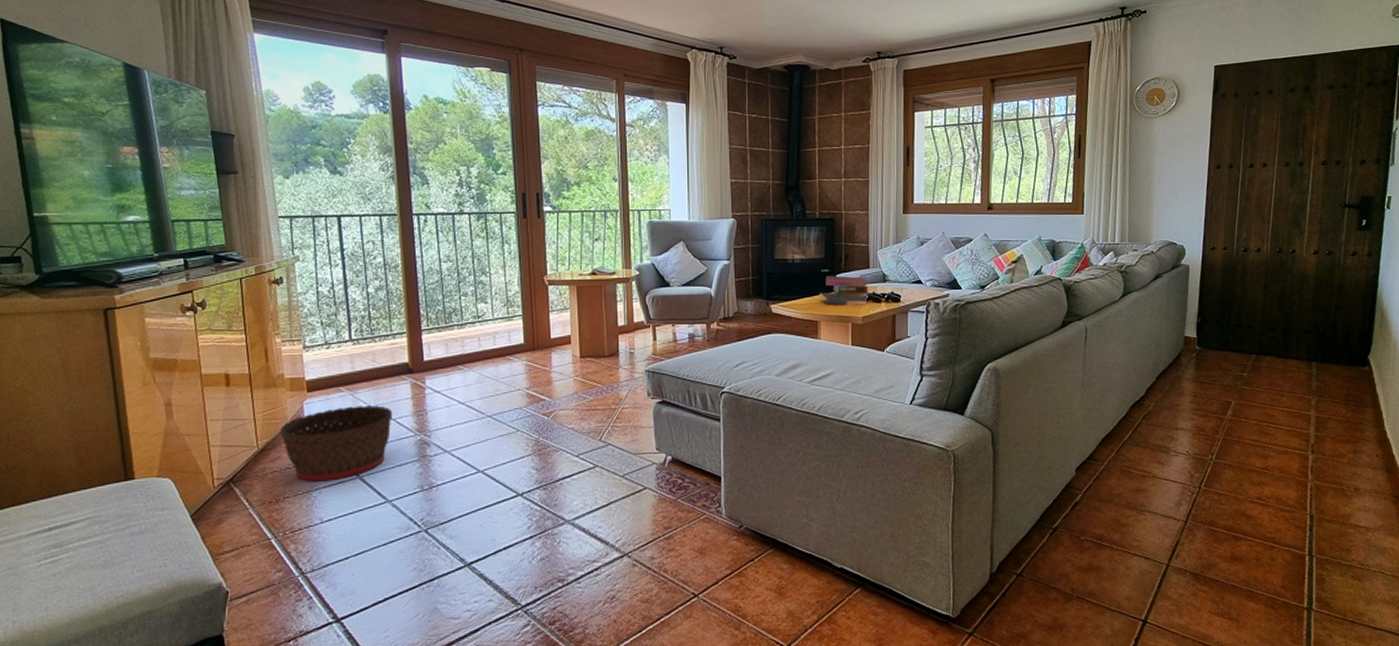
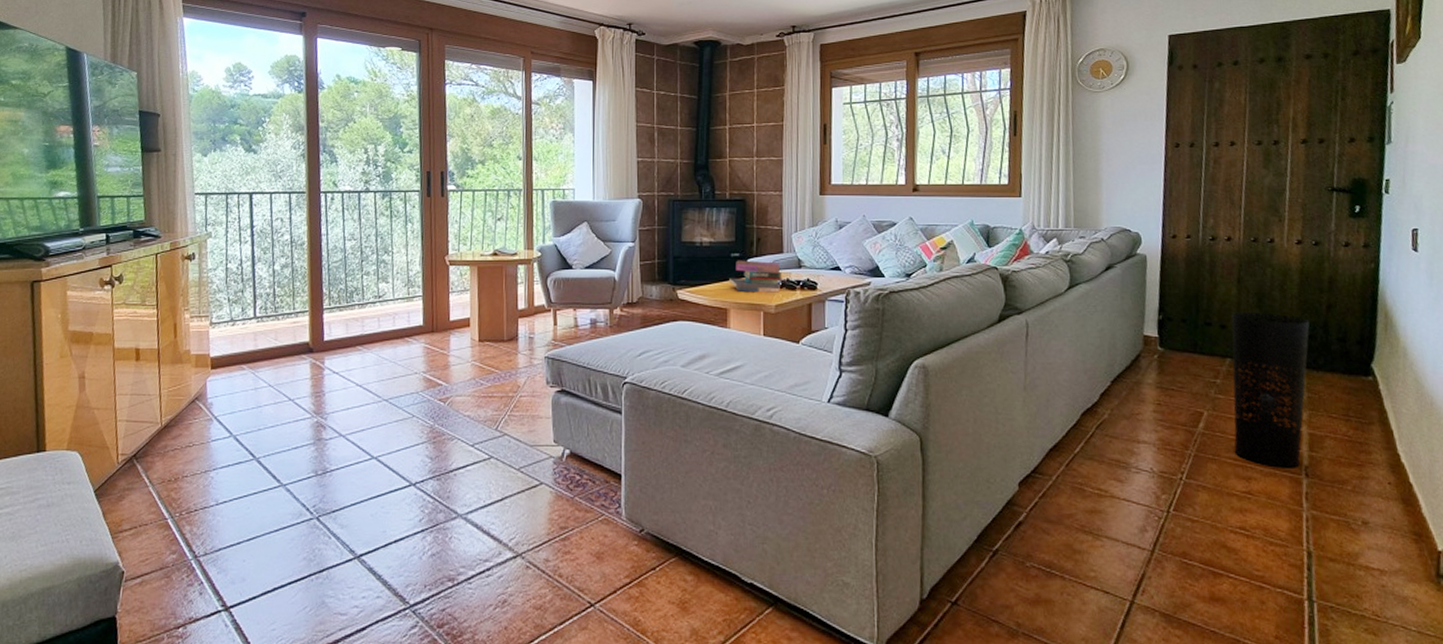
basket: present [279,405,393,482] -> none [182,385,292,462]
umbrella stand: none [1255,314,1321,447] -> present [1231,312,1310,468]

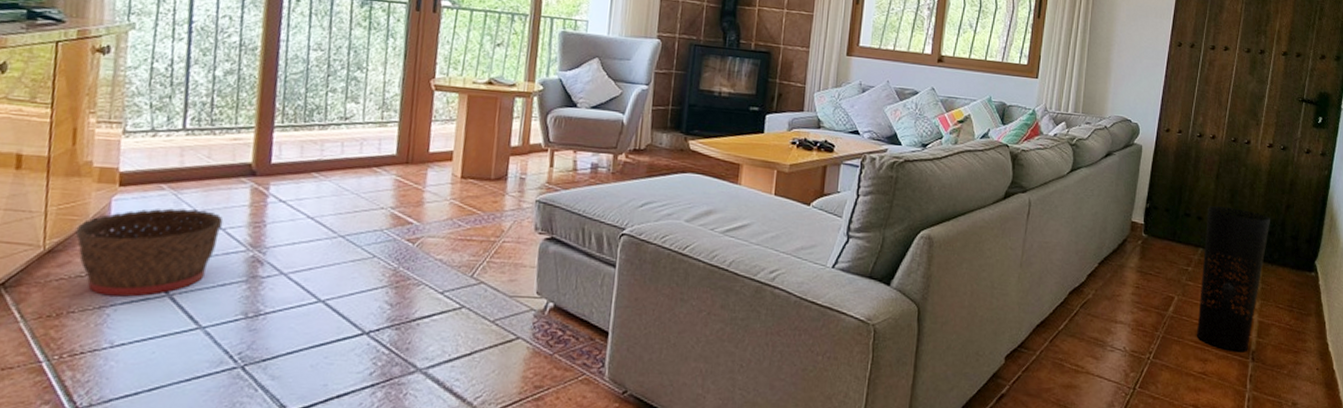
basket: none [182,385,292,462] -> present [75,208,224,297]
books: present [729,260,781,293] -> none [745,114,799,152]

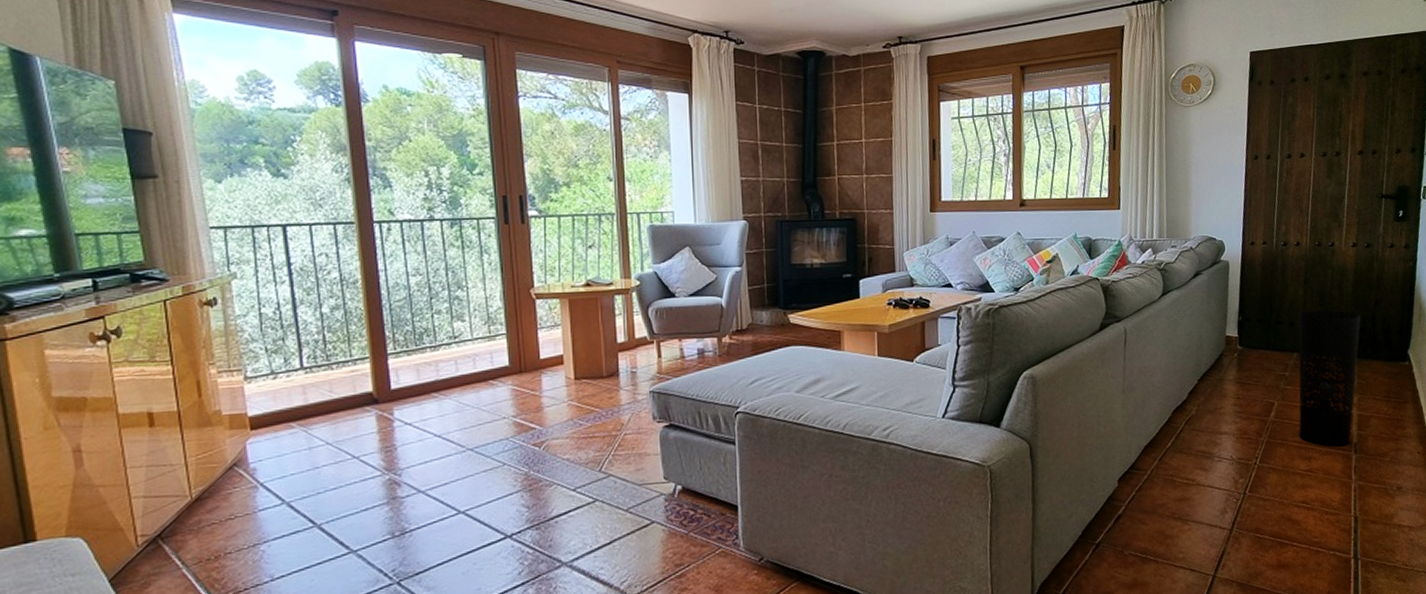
basket: present [75,208,224,297] -> none [218,442,356,534]

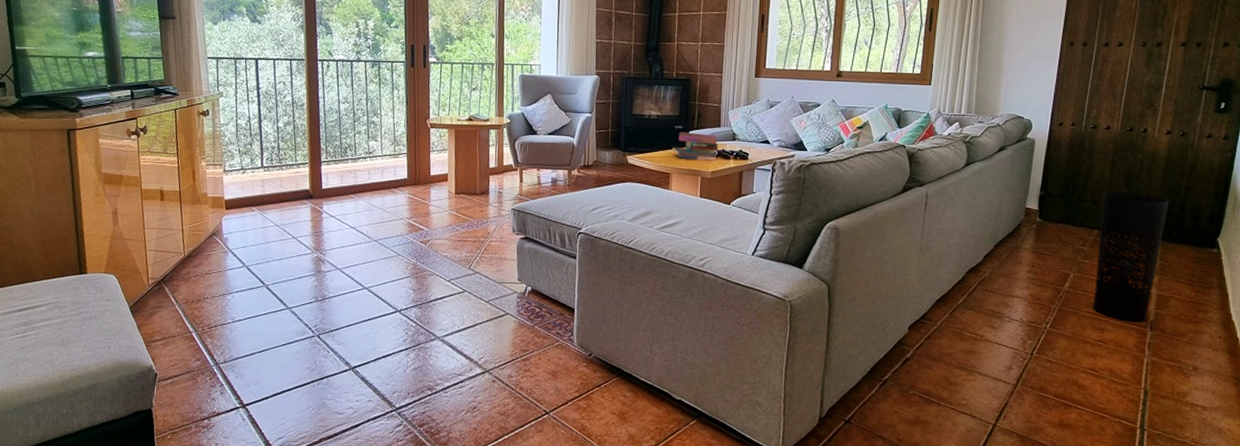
books: none [842,280,894,313] -> present [672,132,718,161]

